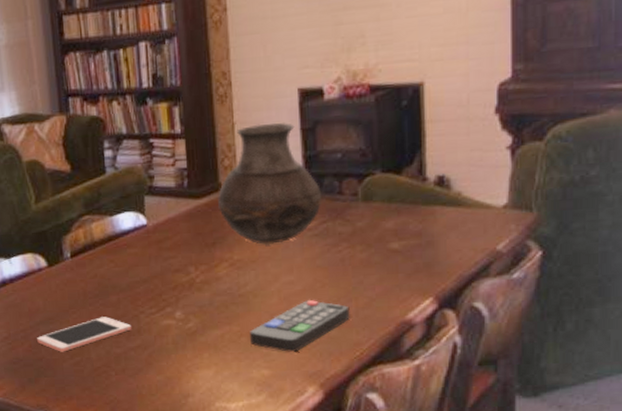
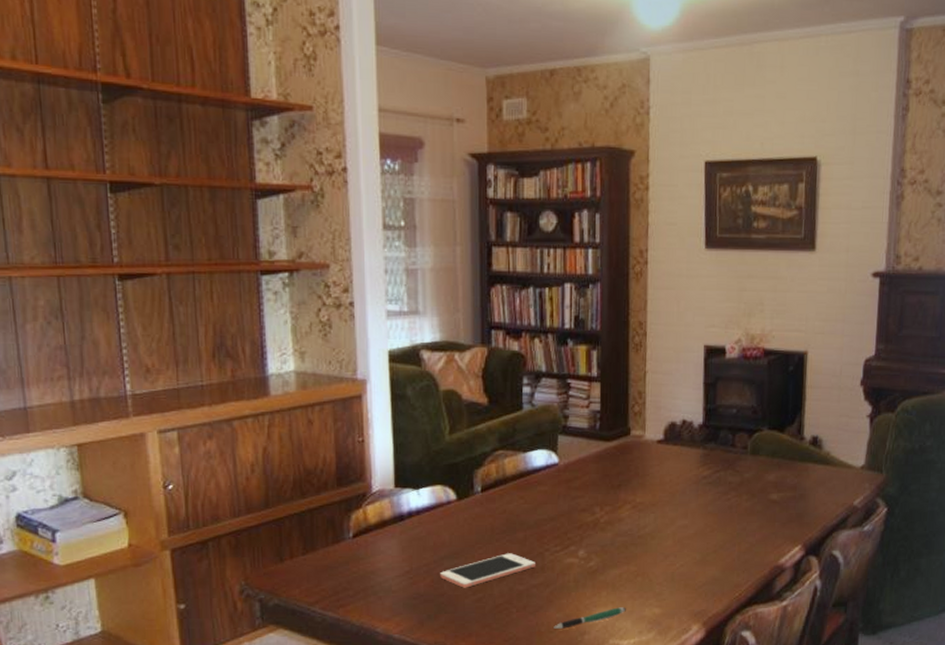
pen: none [155,369,231,391] -> present [554,607,626,629]
vase: present [218,123,321,245] -> none [626,375,717,489]
remote control: present [250,300,351,352] -> none [645,544,734,592]

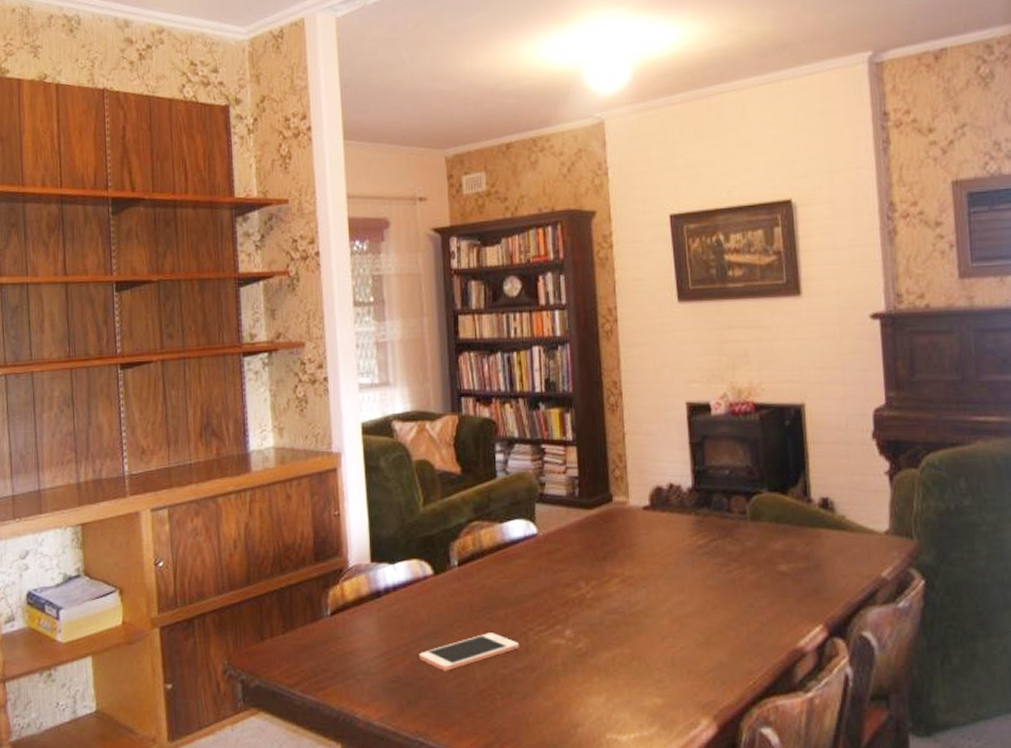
pen: present [554,607,626,629] -> none [543,696,623,719]

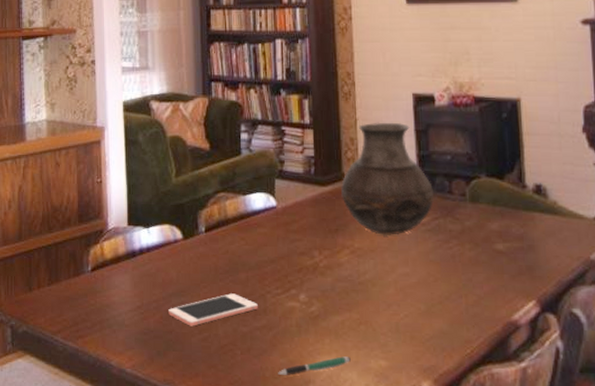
pen: none [543,696,623,719] -> present [278,356,351,375]
vase: none [609,435,711,561] -> present [341,122,434,235]

